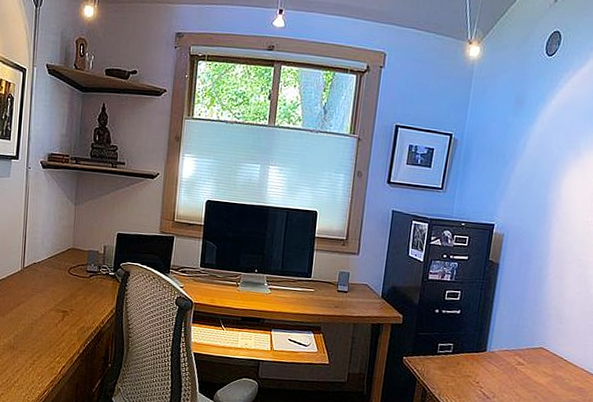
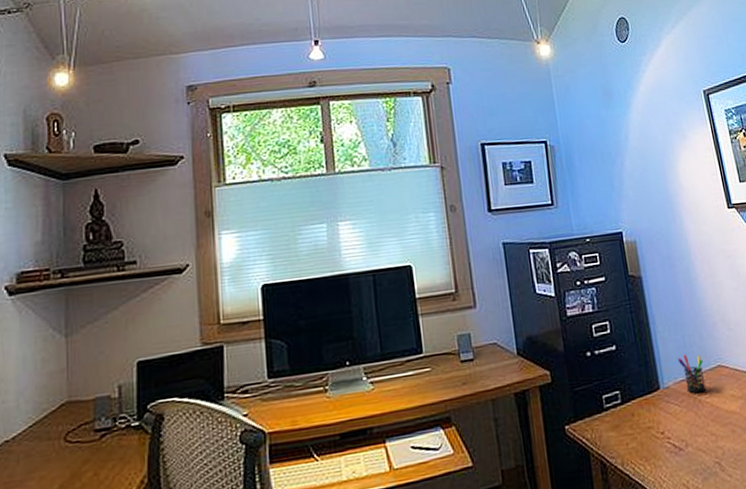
pen holder: none [507,331,530,363] -> present [677,354,706,393]

